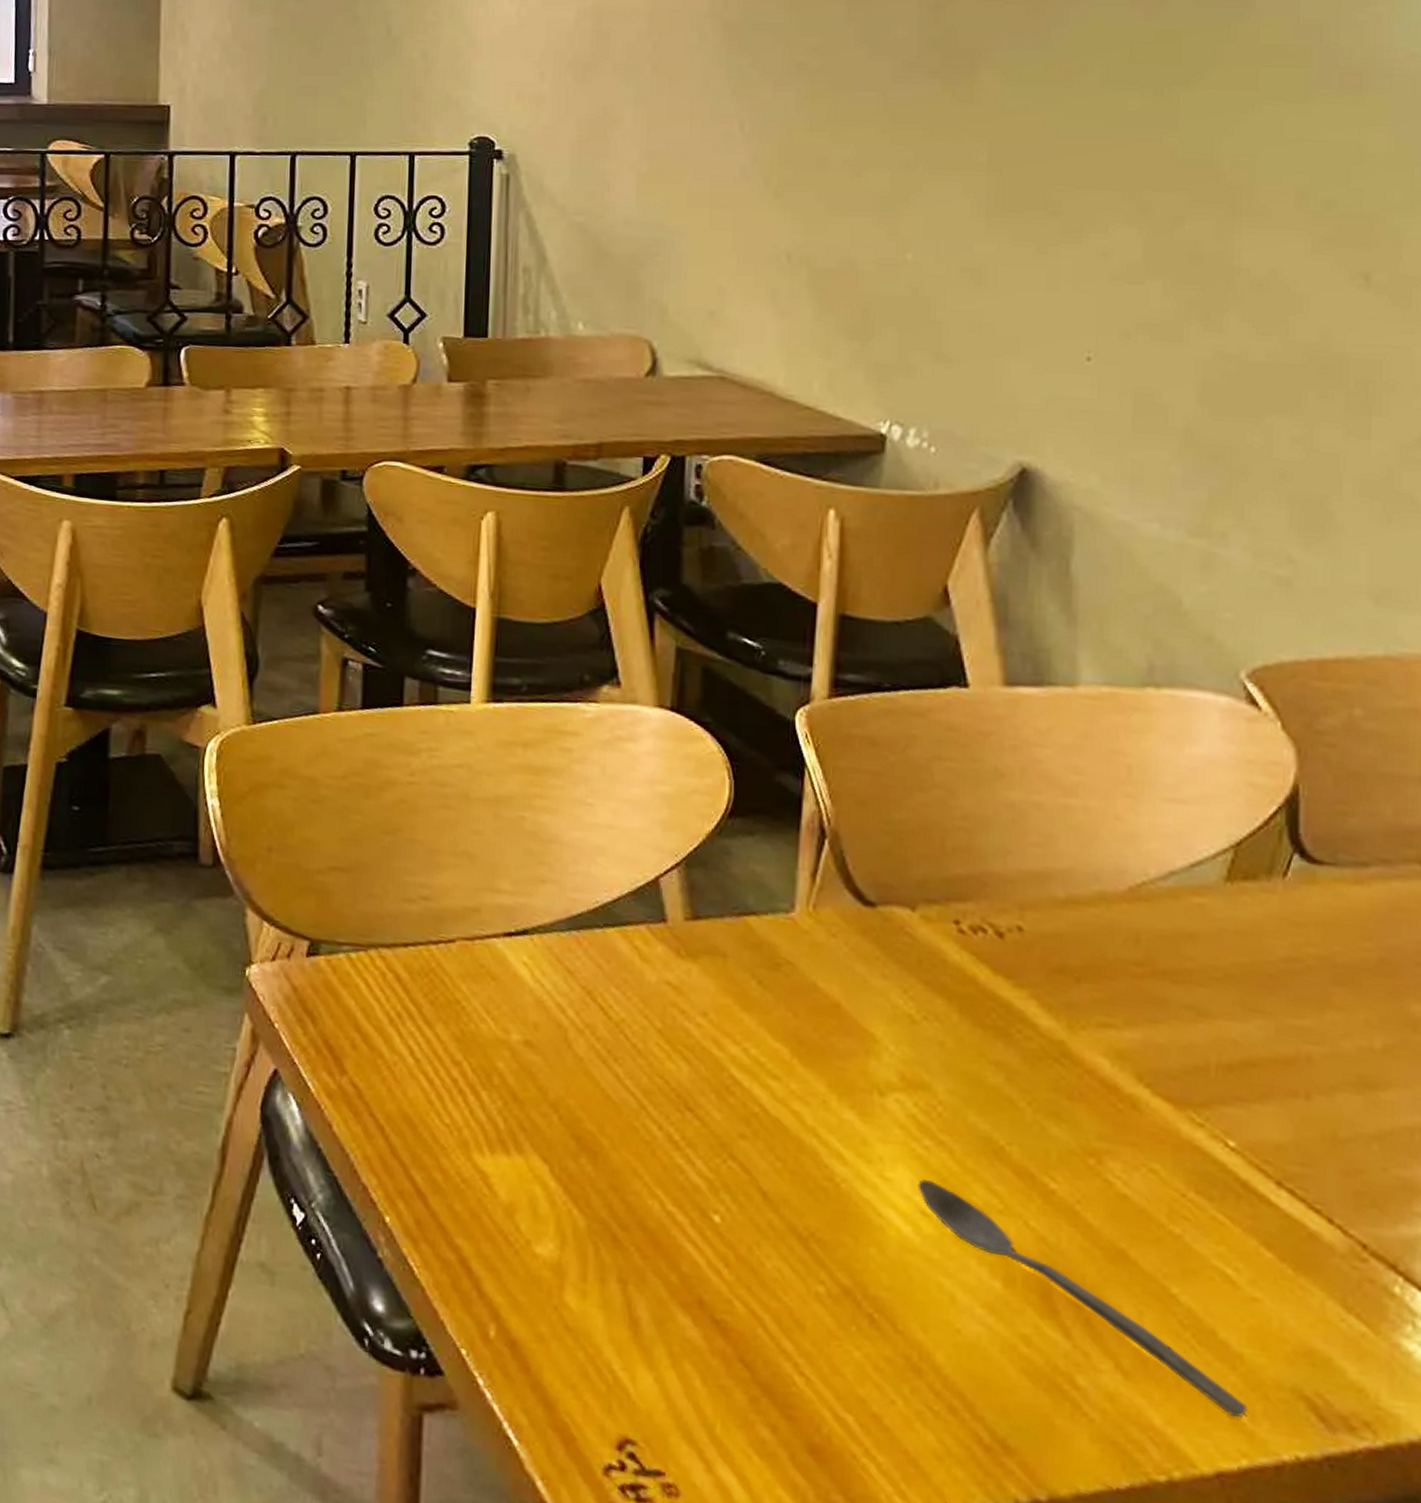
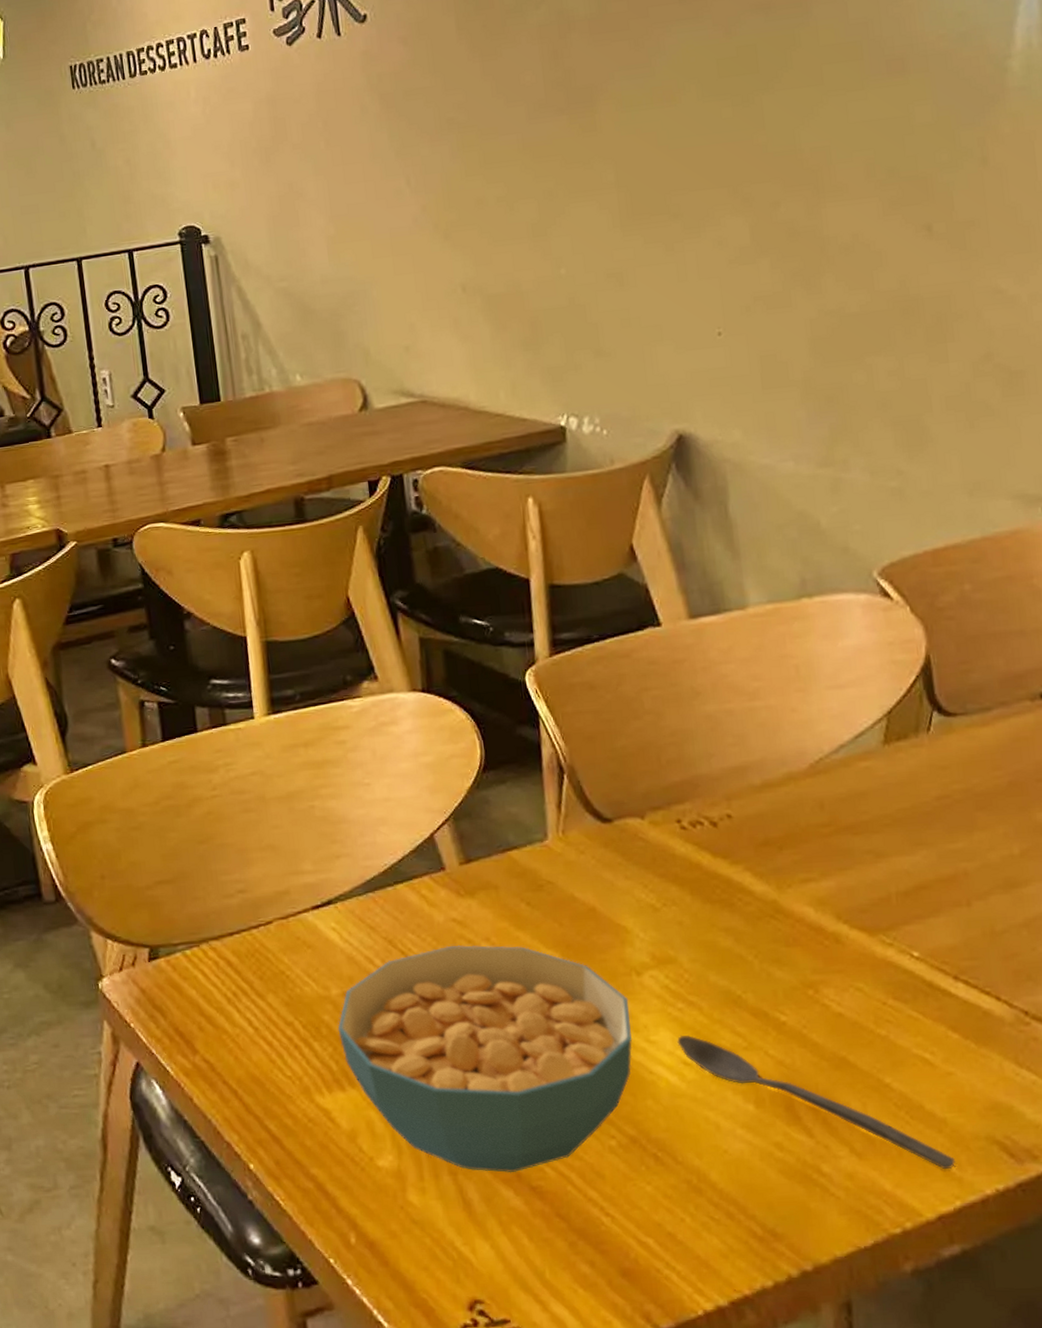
cereal bowl: none [512,1012,865,1299] -> present [337,945,633,1173]

